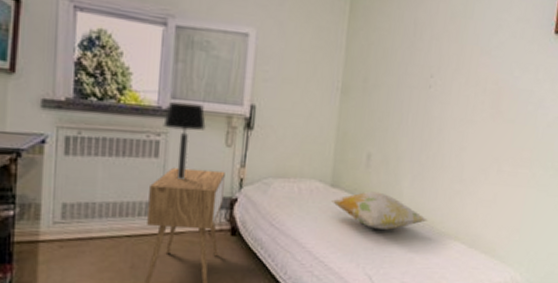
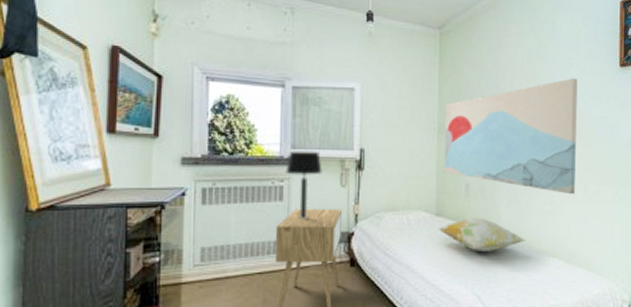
wall art: none [345,42,506,175] -> present [445,78,578,195]

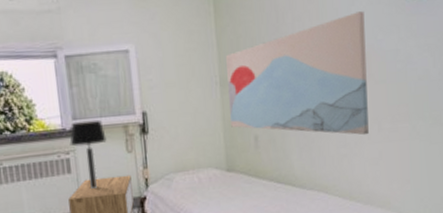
decorative pillow: present [438,217,526,251] -> none [230,168,321,203]

